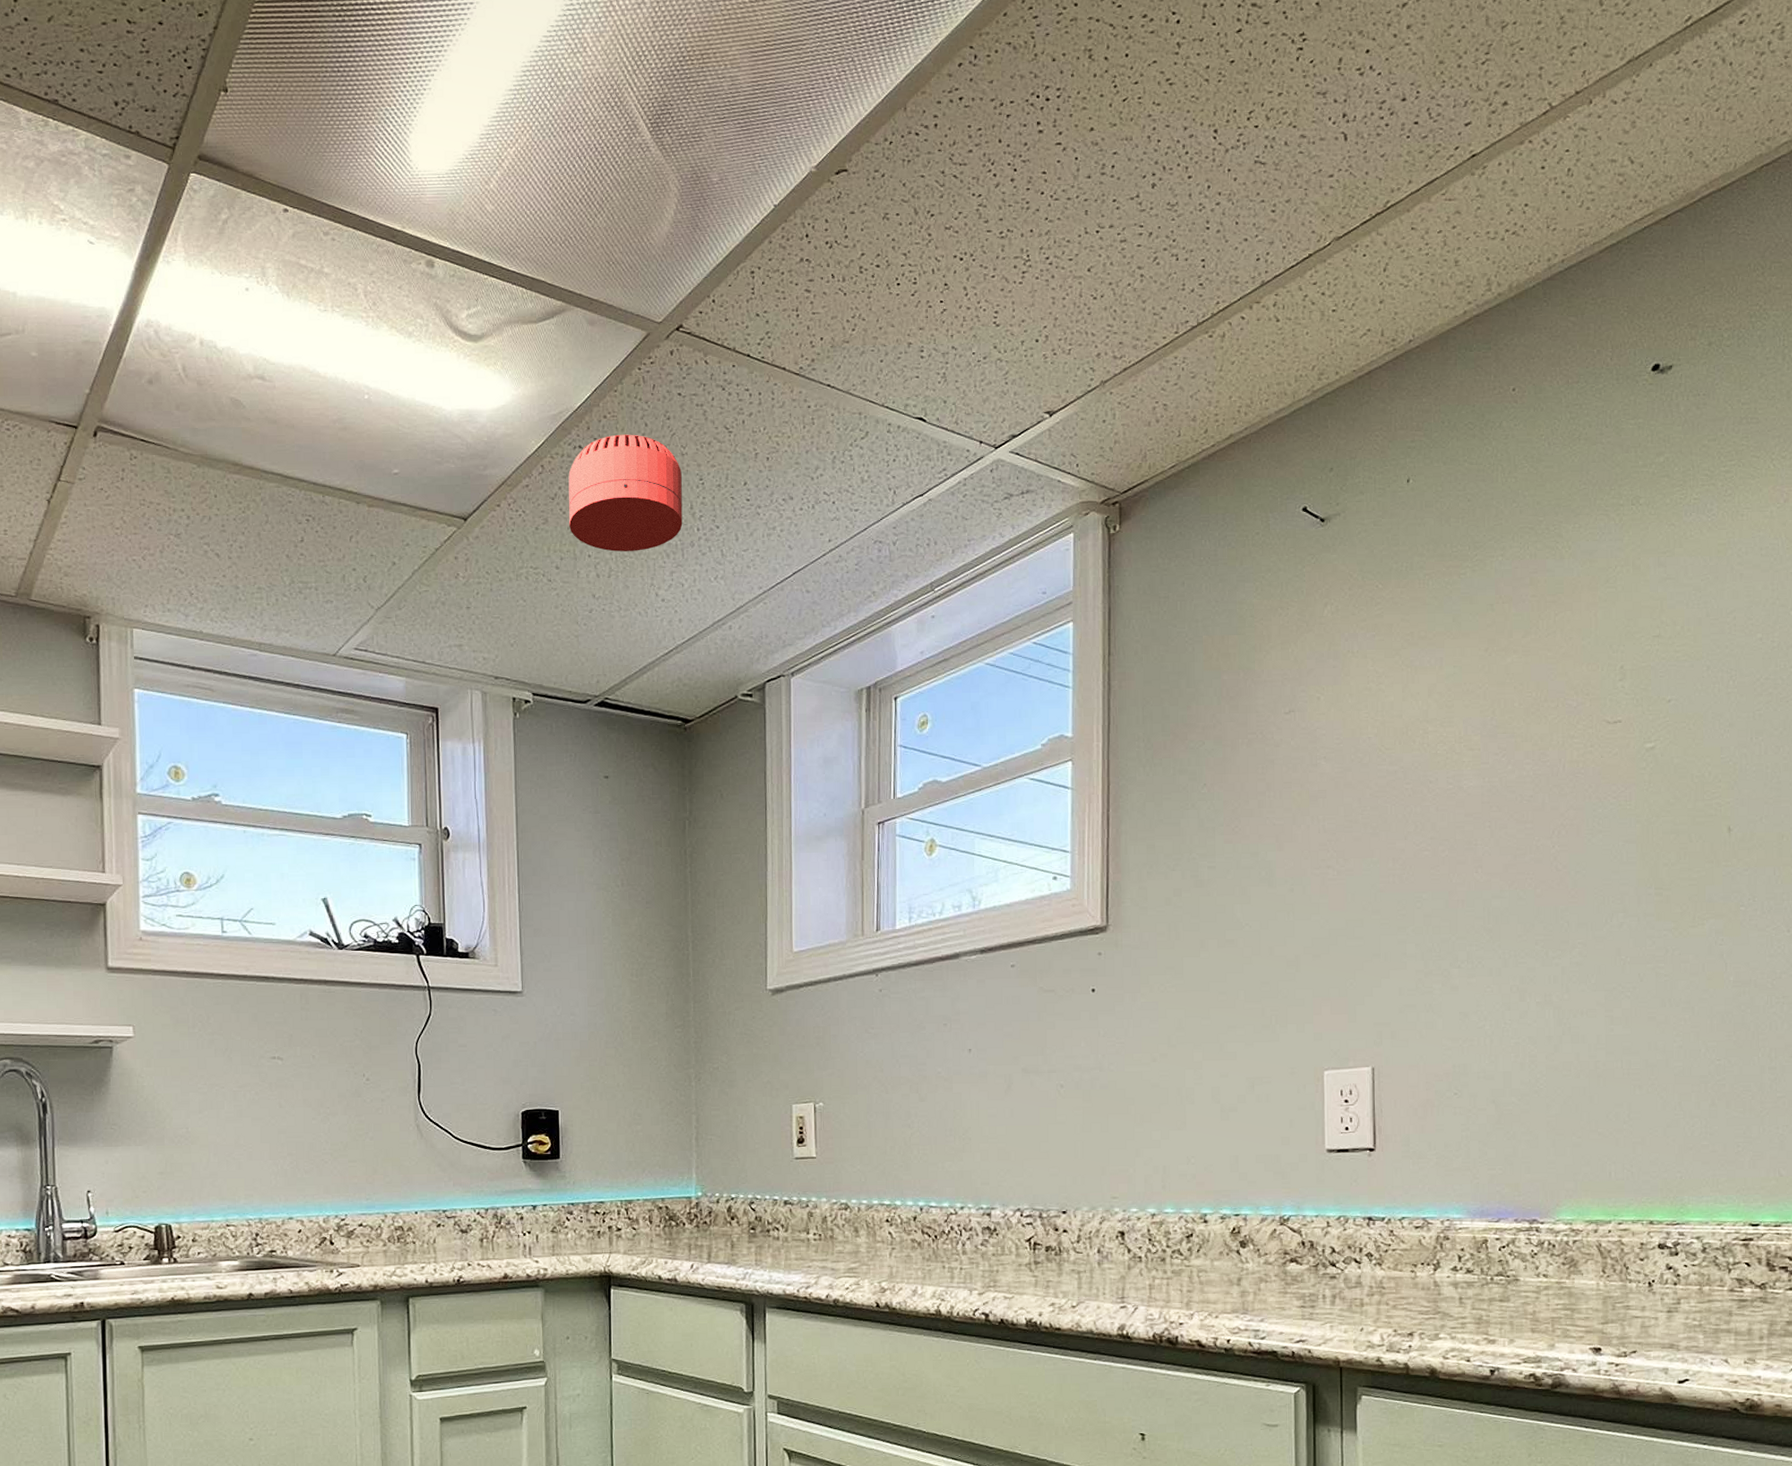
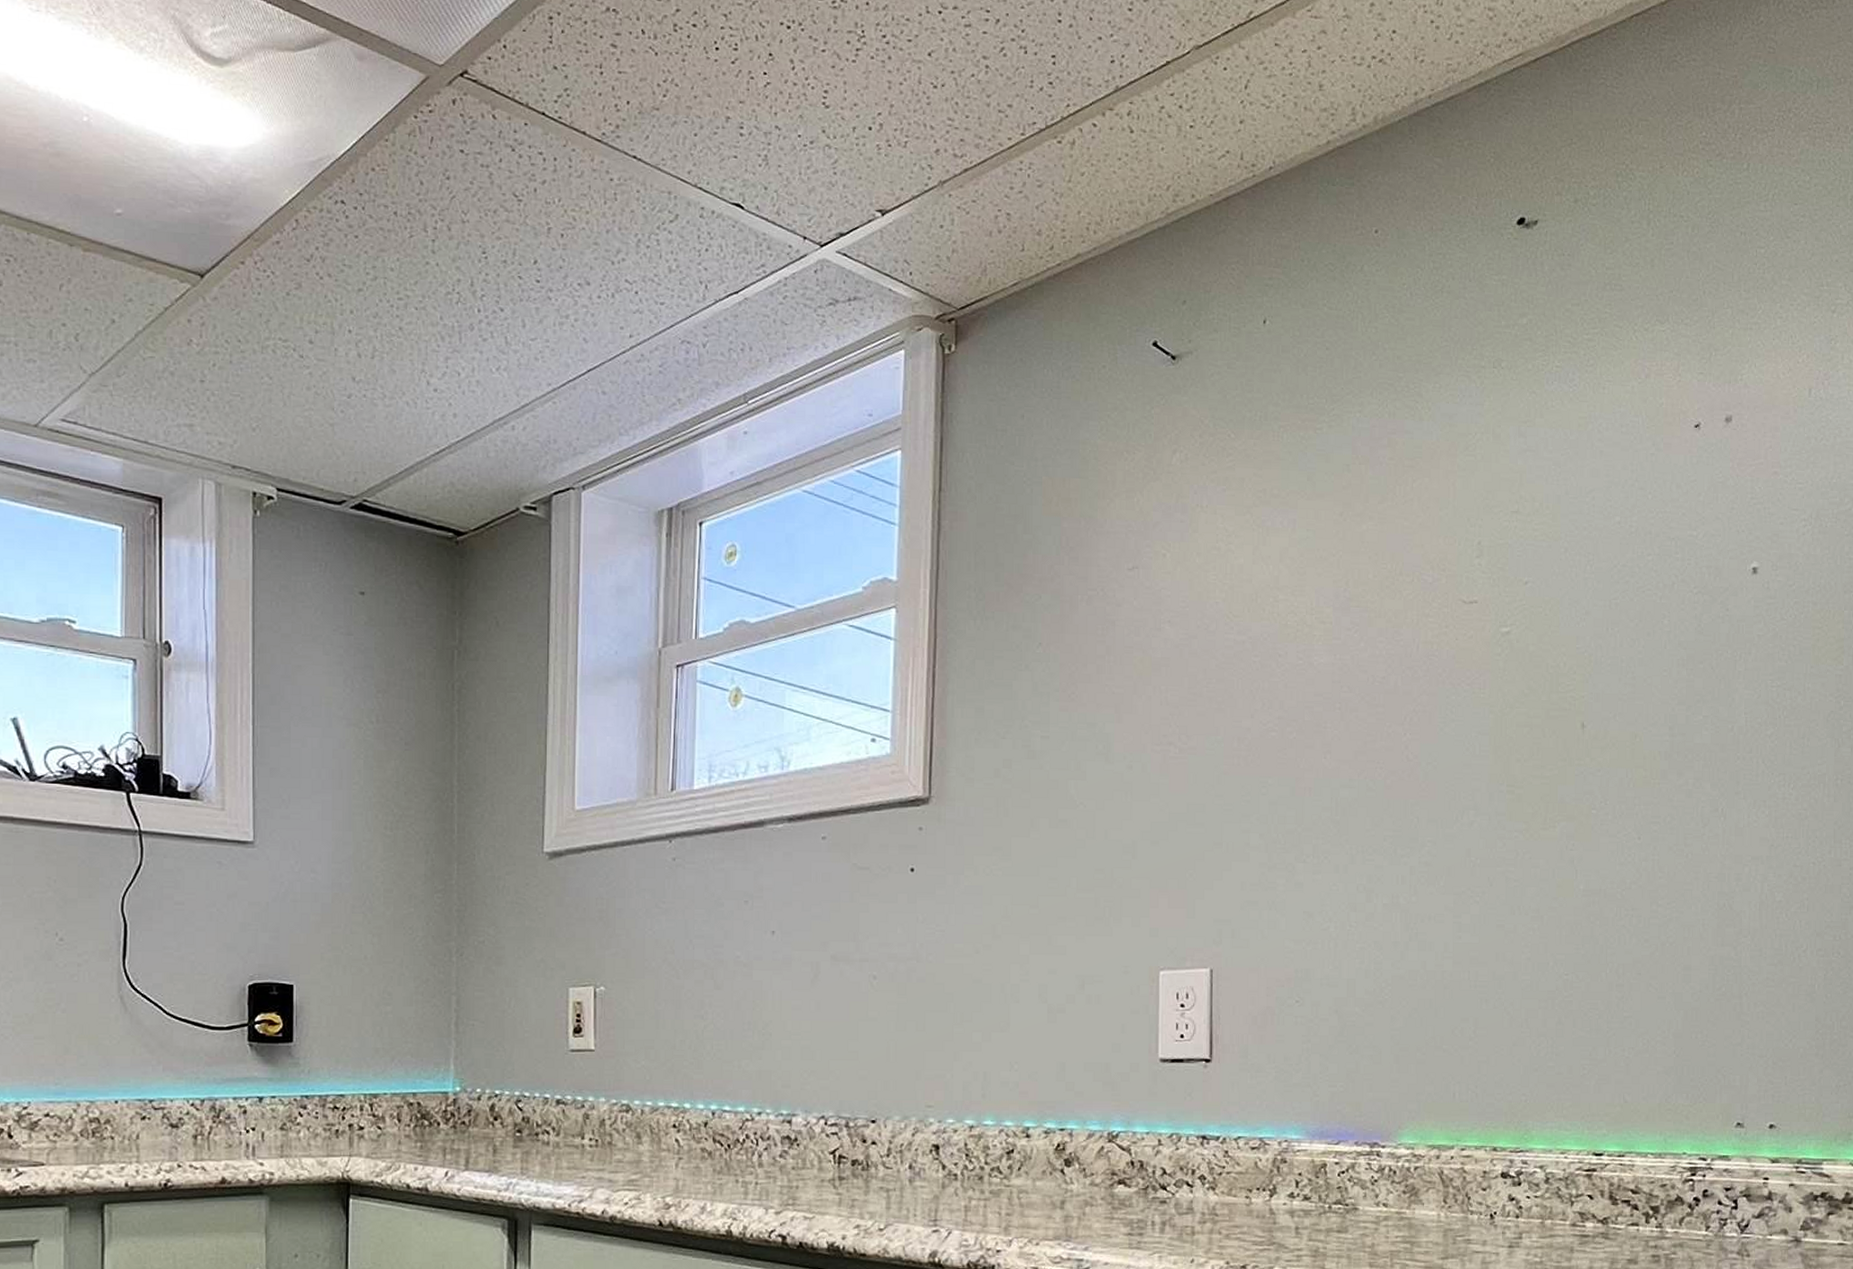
smoke detector: present [568,434,683,552] -> none [326,191,461,331]

